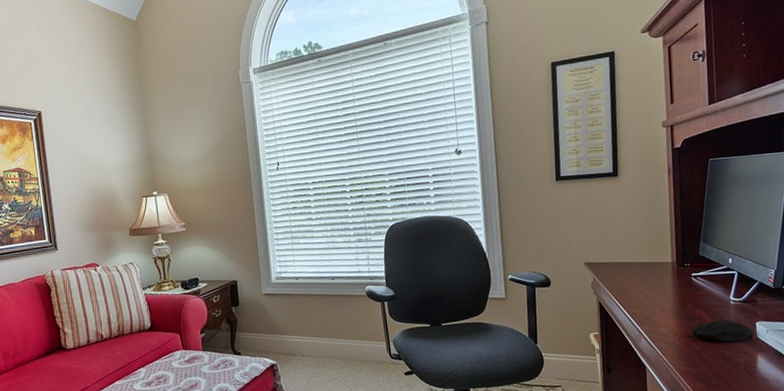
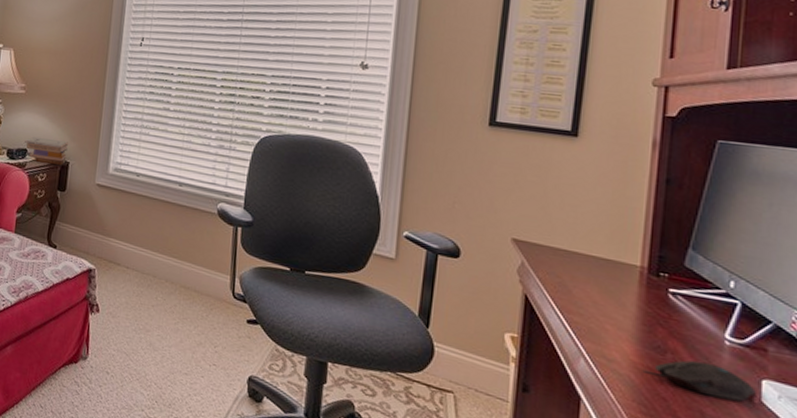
books: none [195,264,234,288] -> present [25,136,68,166]

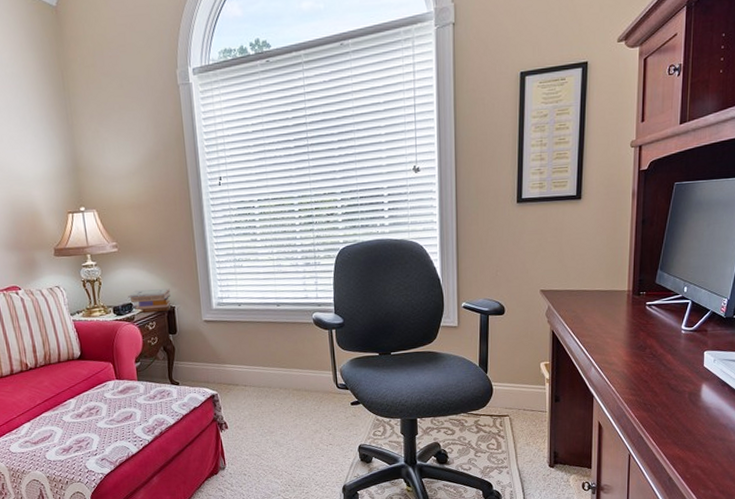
computer mouse: present [642,360,756,402] -> none [631,348,701,372]

